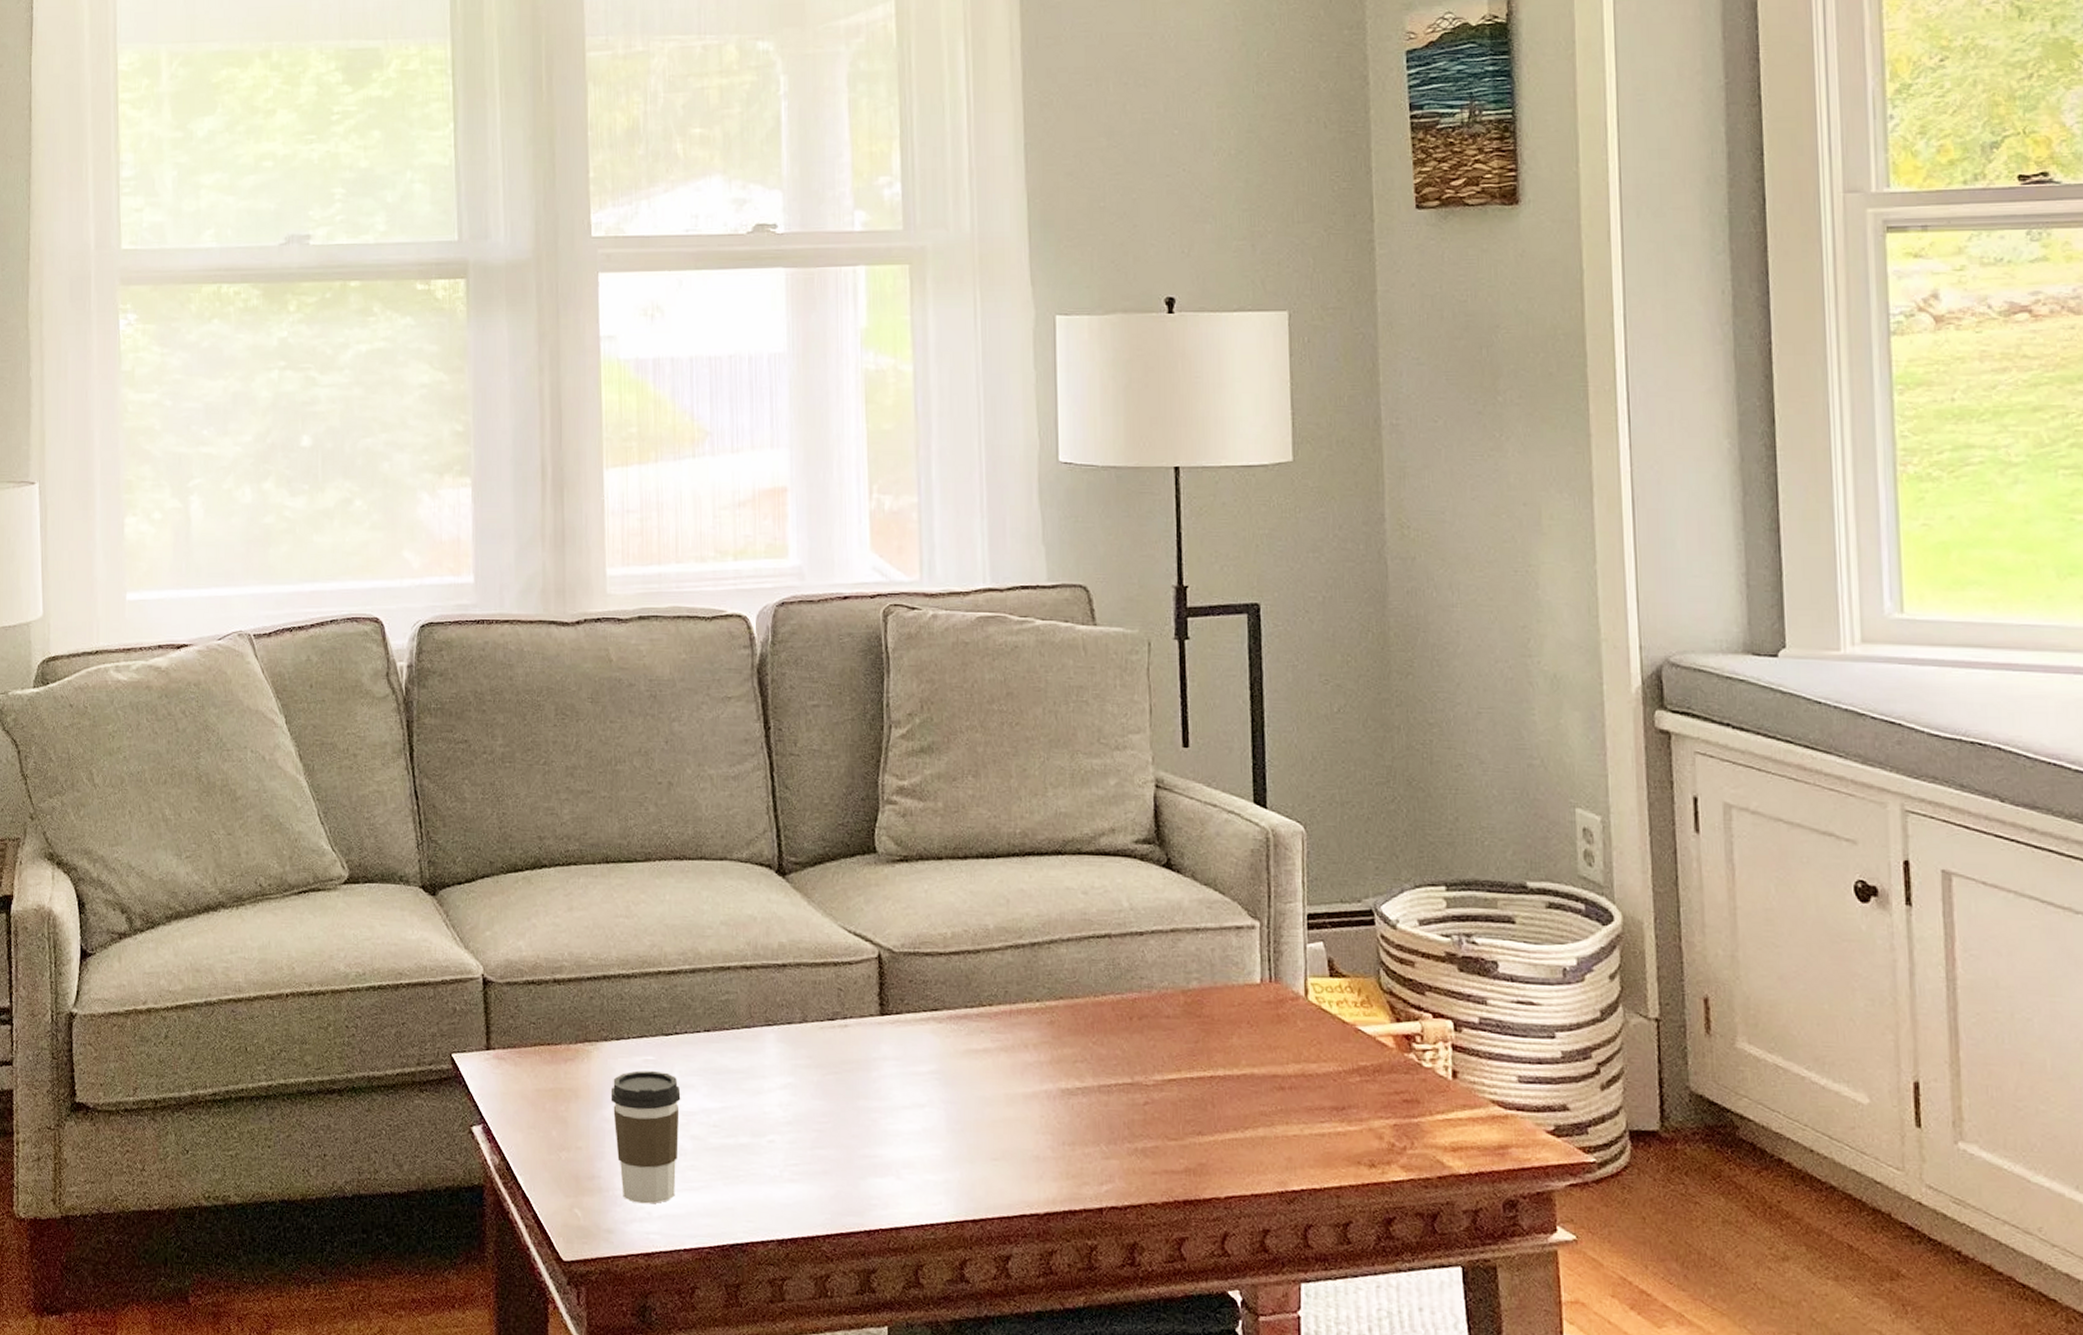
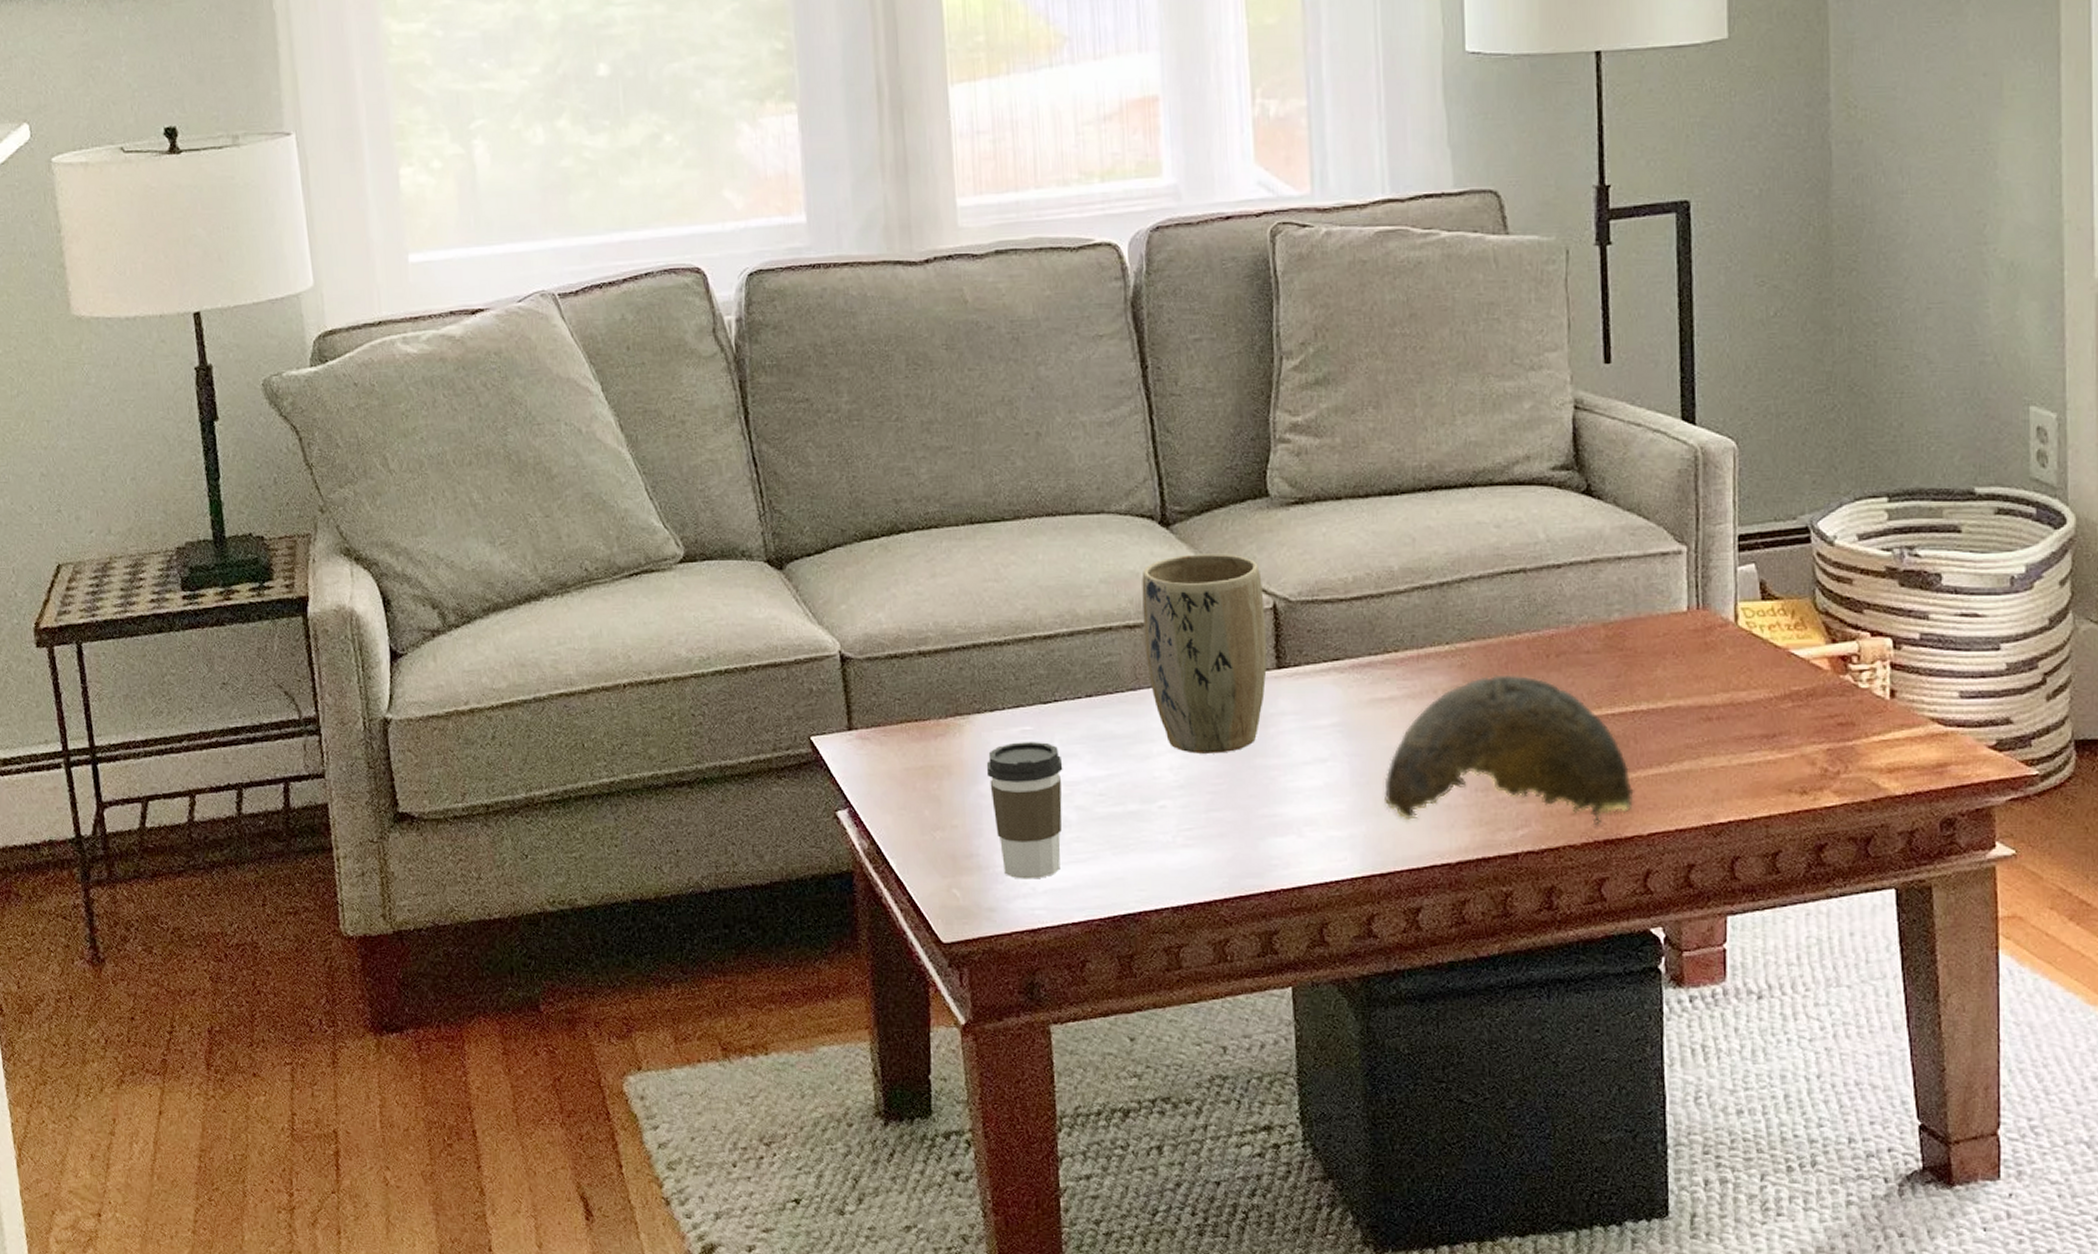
plant pot: none [759,902,872,1093] -> present [1142,553,1268,754]
decorative bowl: none [978,1033,1212,1185] -> present [1384,674,1634,825]

